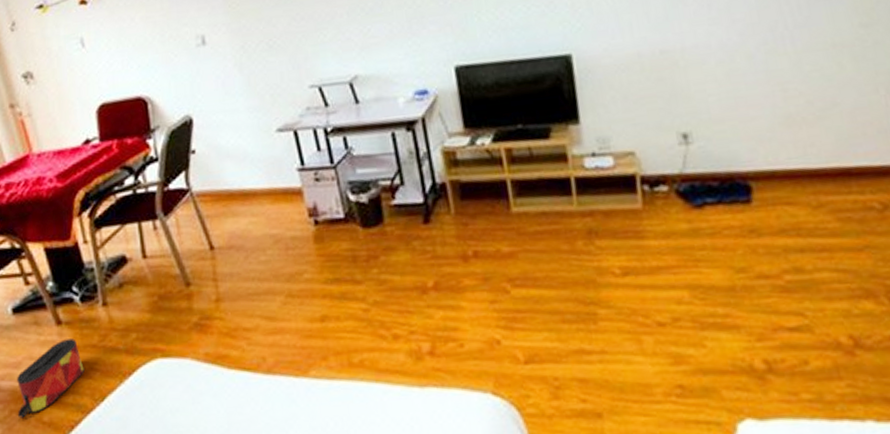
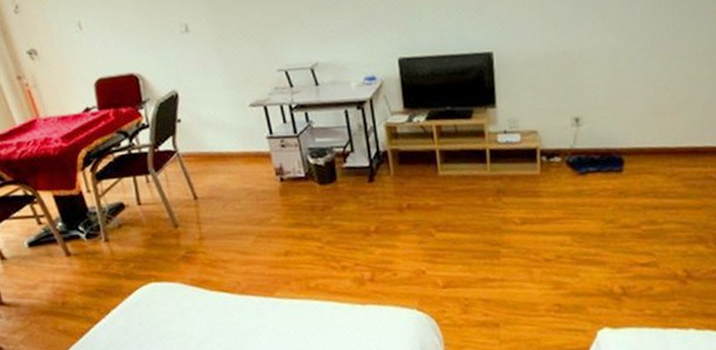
bag: present [17,338,84,419] -> none [35,267,91,327]

